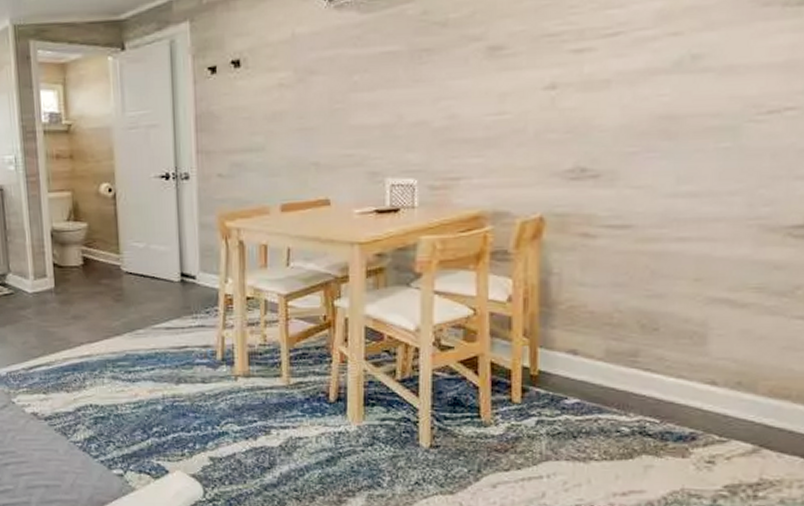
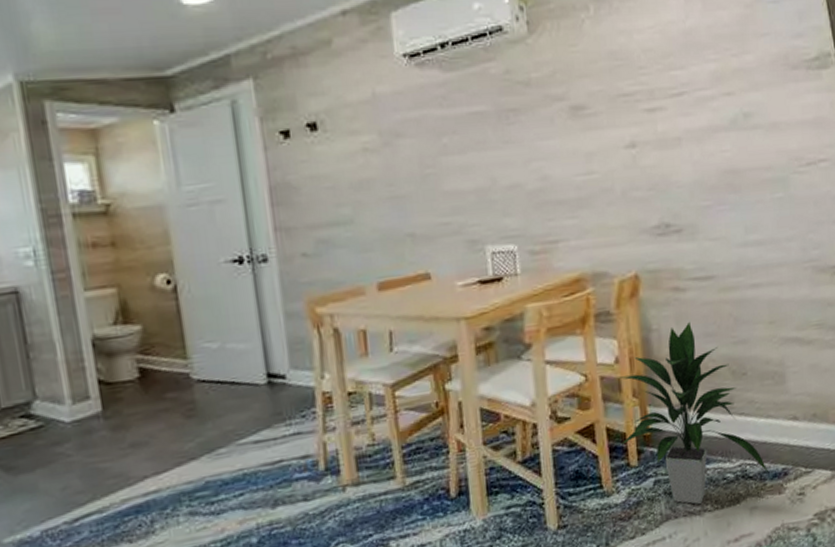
indoor plant: none [504,270,672,451] -> present [618,322,768,504]

